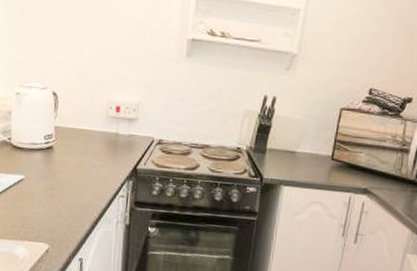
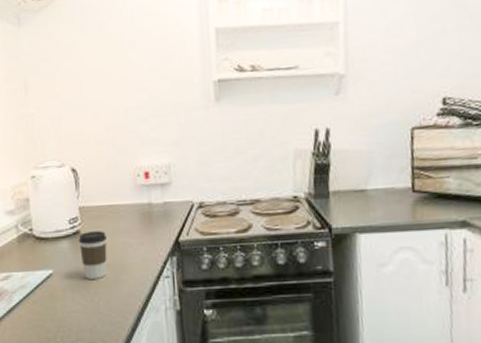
coffee cup: none [50,148,76,189] -> present [78,231,107,279]

